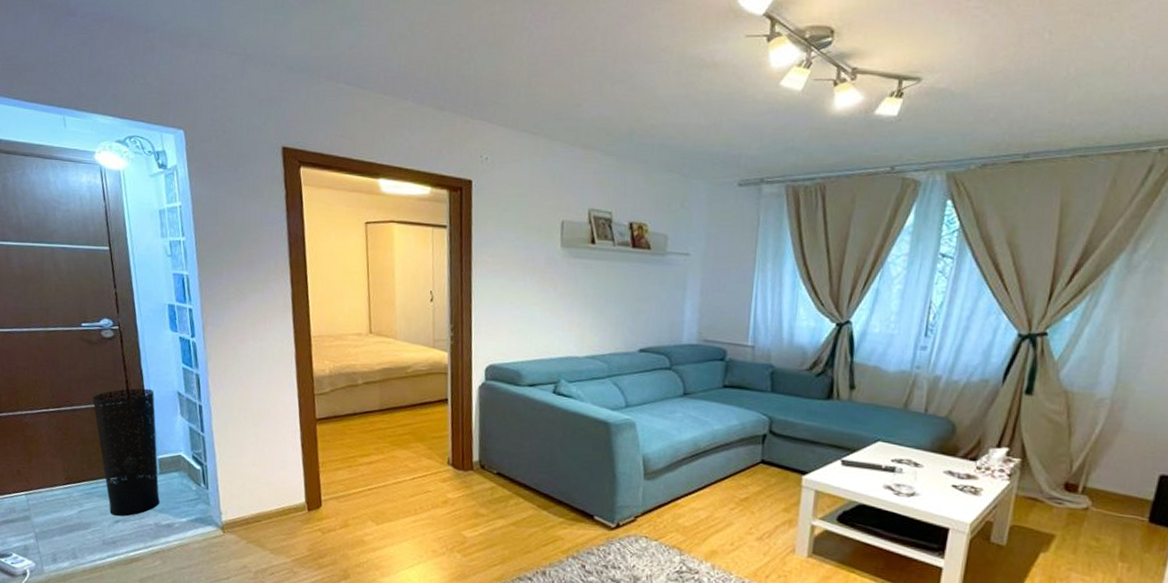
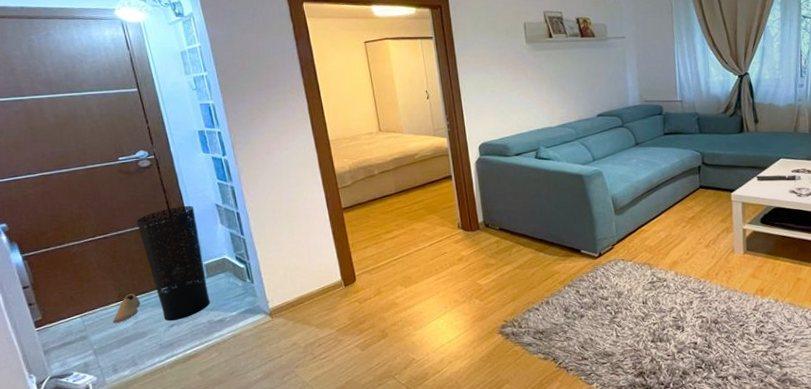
shoe: none [57,477,87,509] -> present [113,293,140,324]

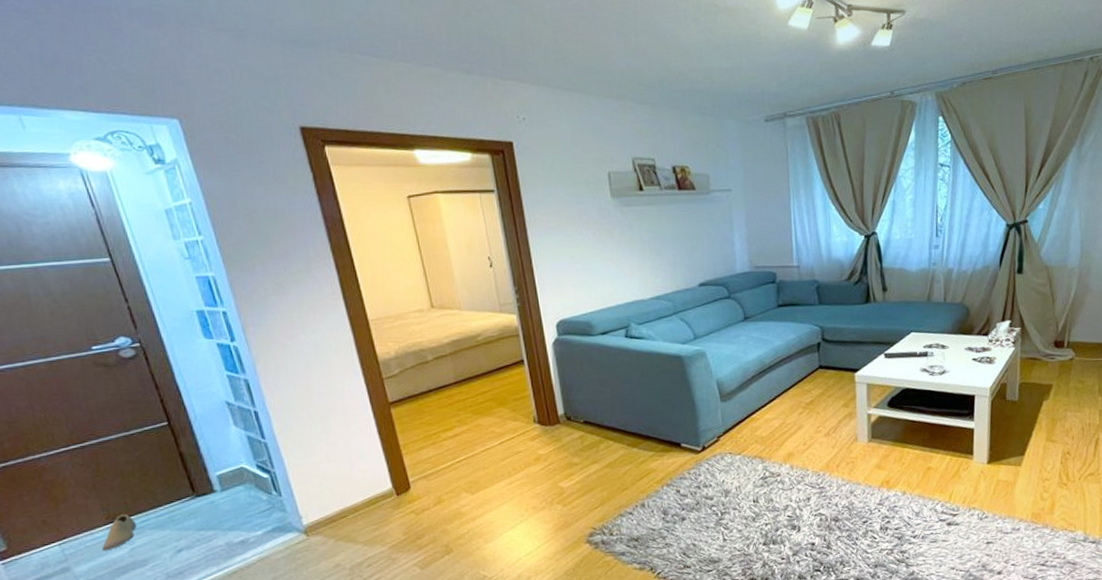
umbrella stand: present [137,205,210,322] -> none [123,404,227,546]

